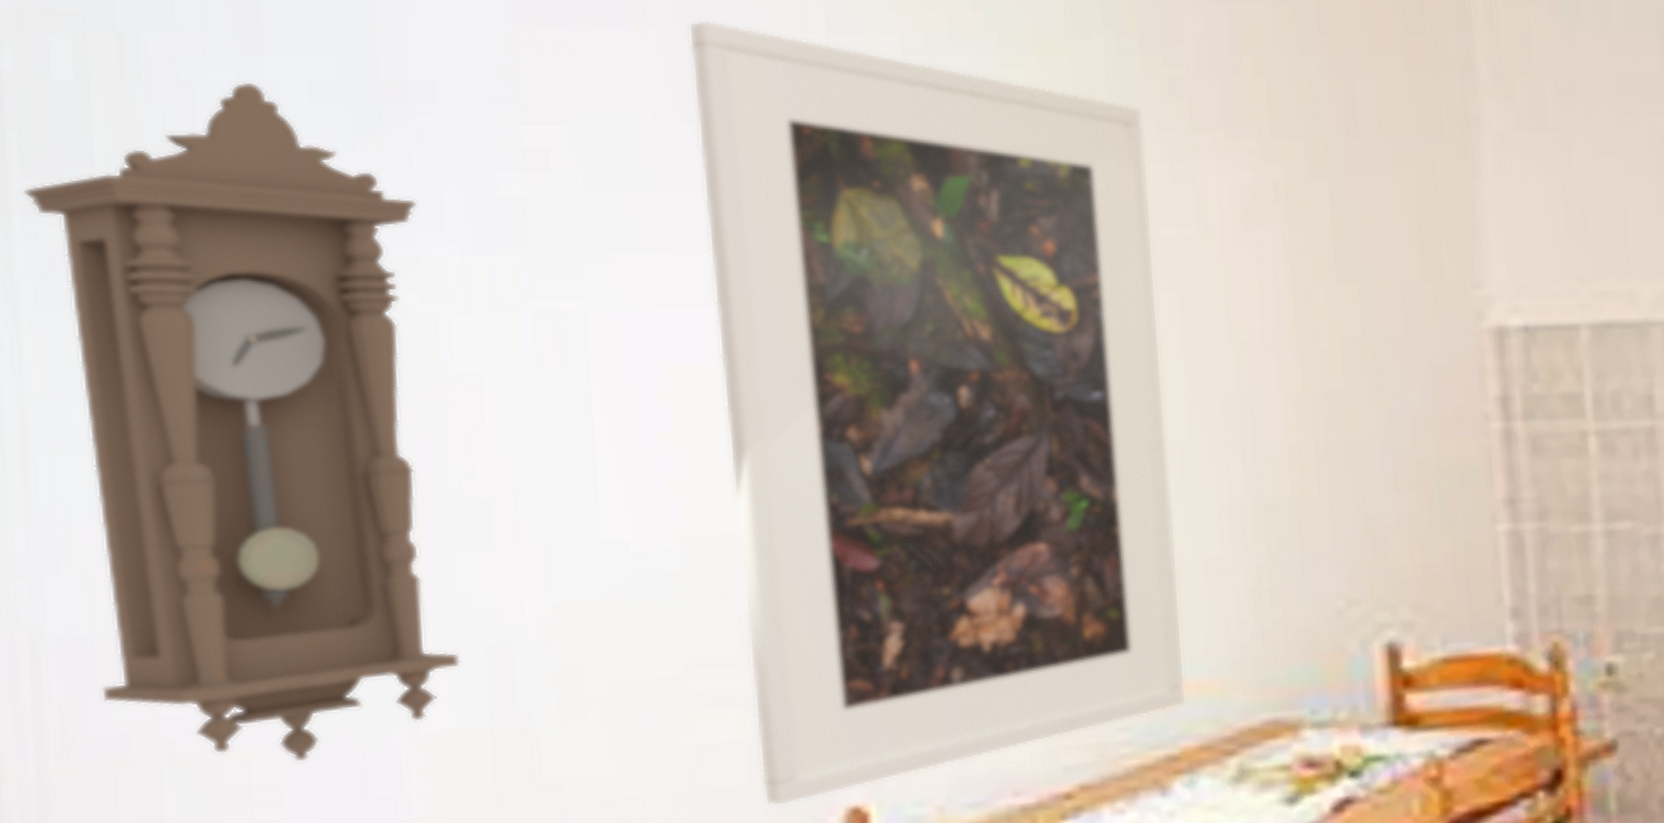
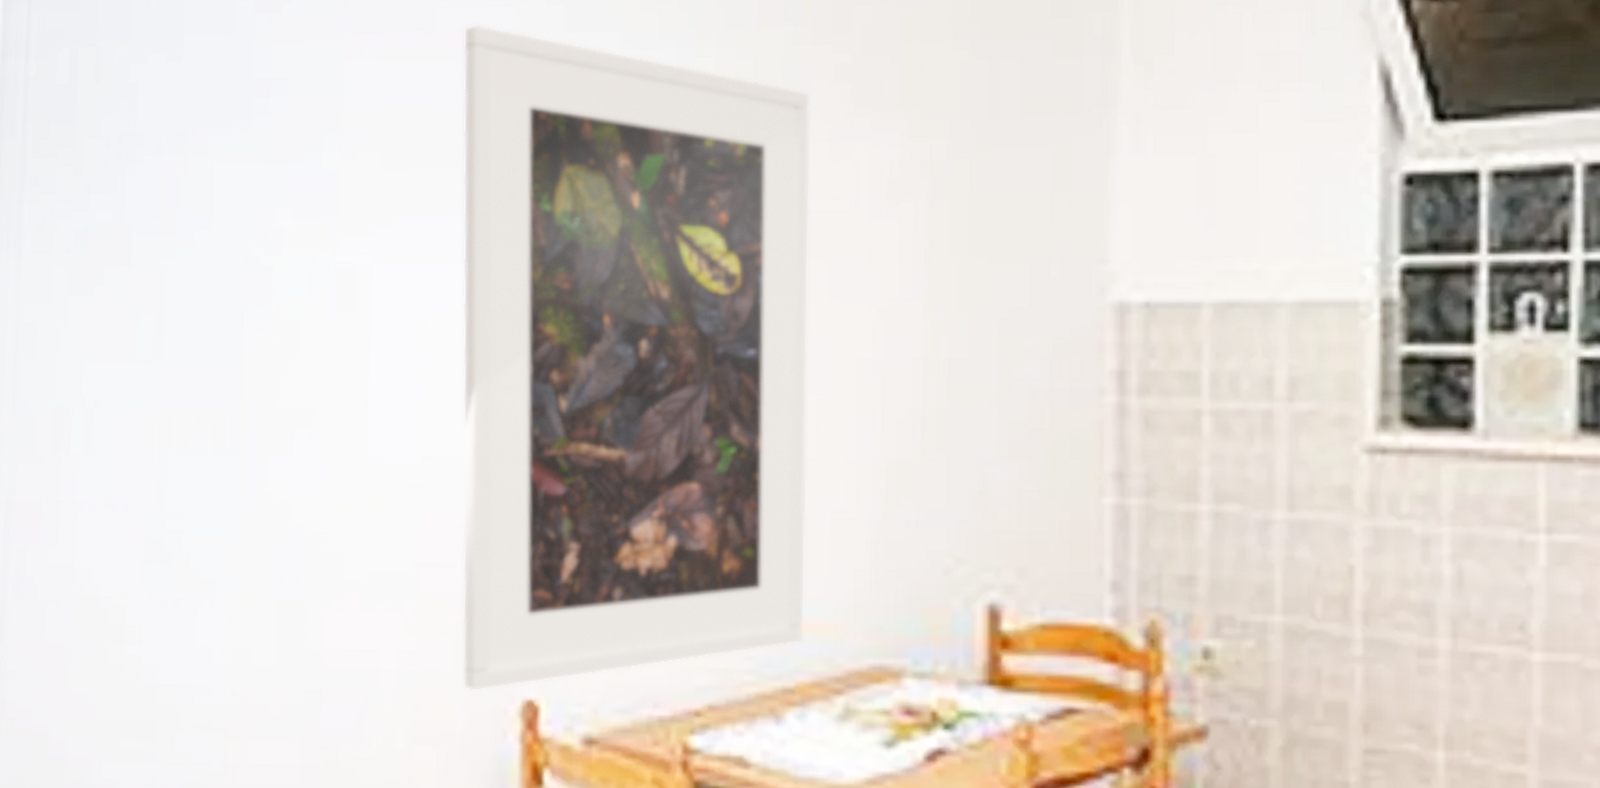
pendulum clock: present [24,82,461,762] -> none [33,82,268,612]

